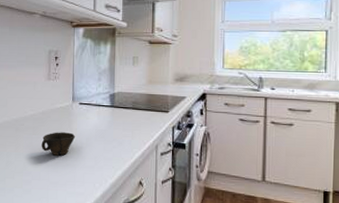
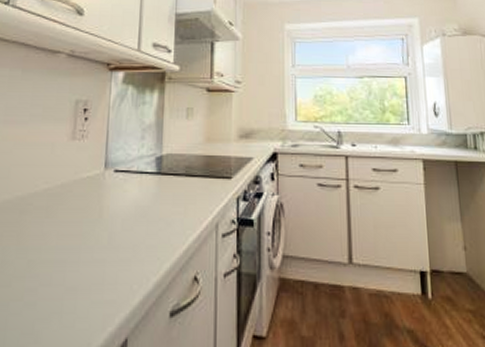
cup: present [41,132,76,156] -> none [56,212,107,247]

